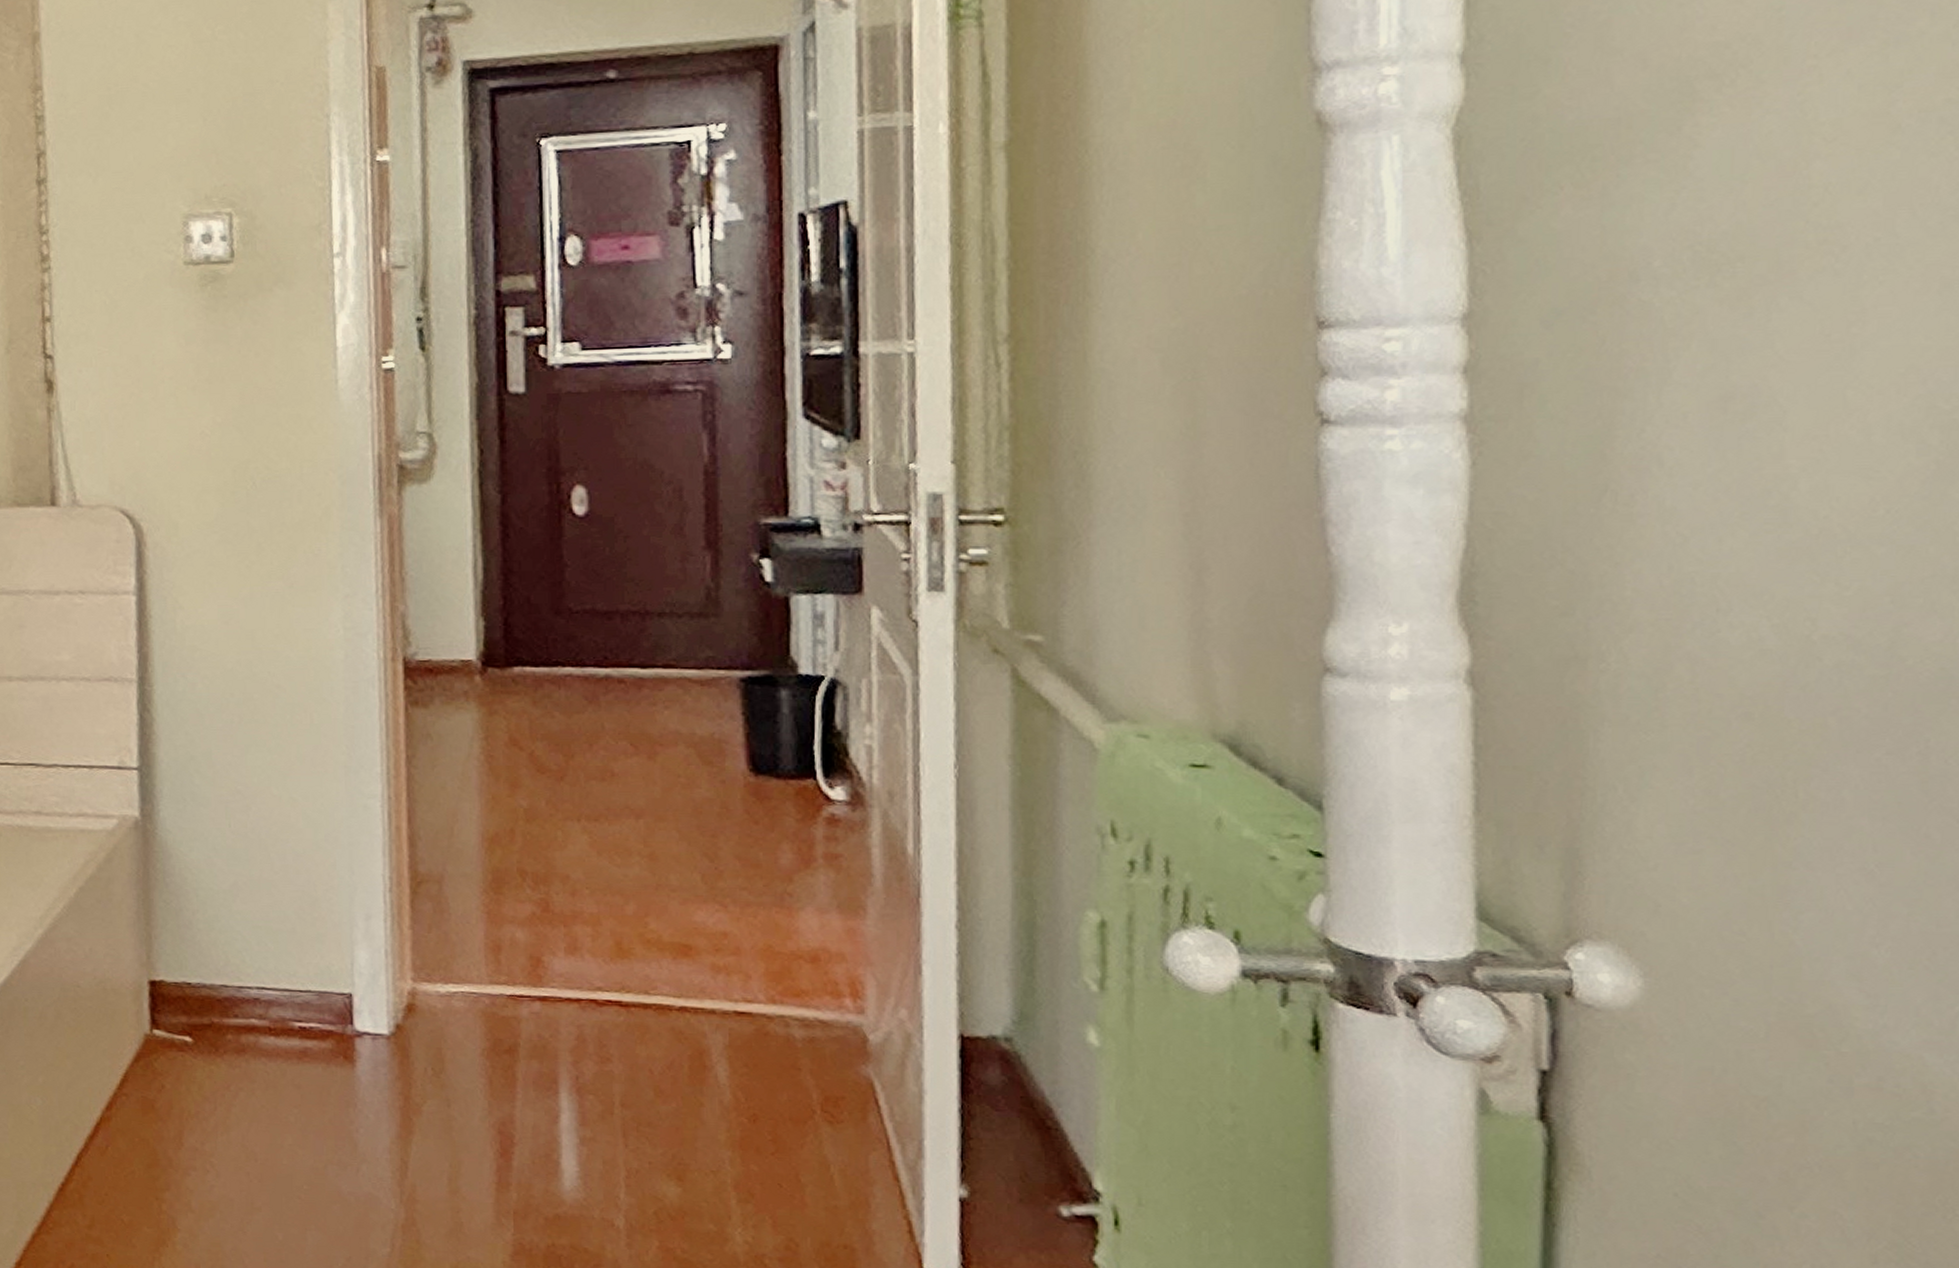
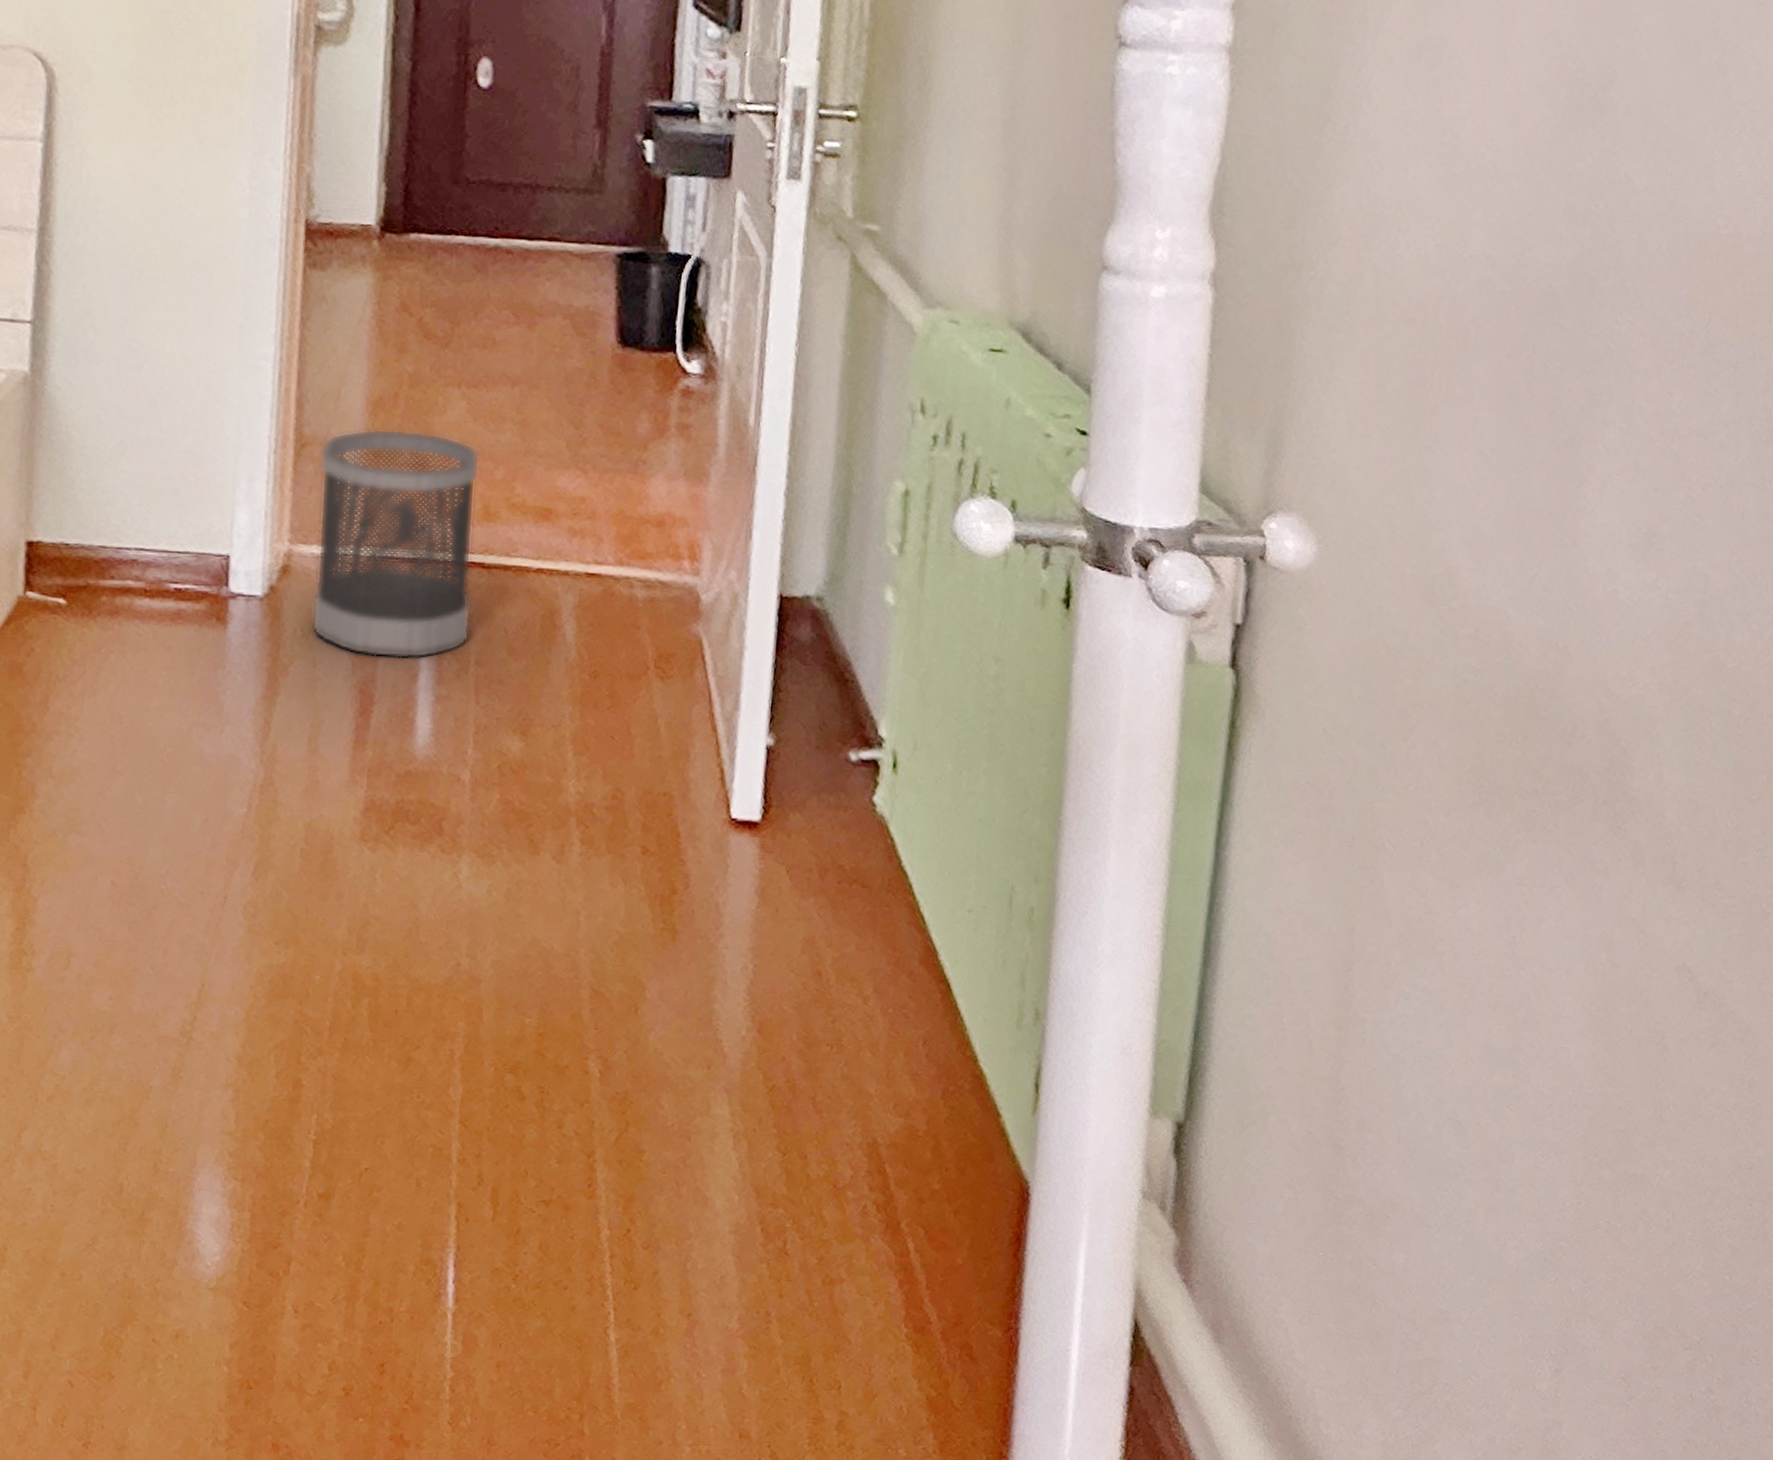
wastebasket: none [437,865,613,1100] -> present [311,428,480,659]

